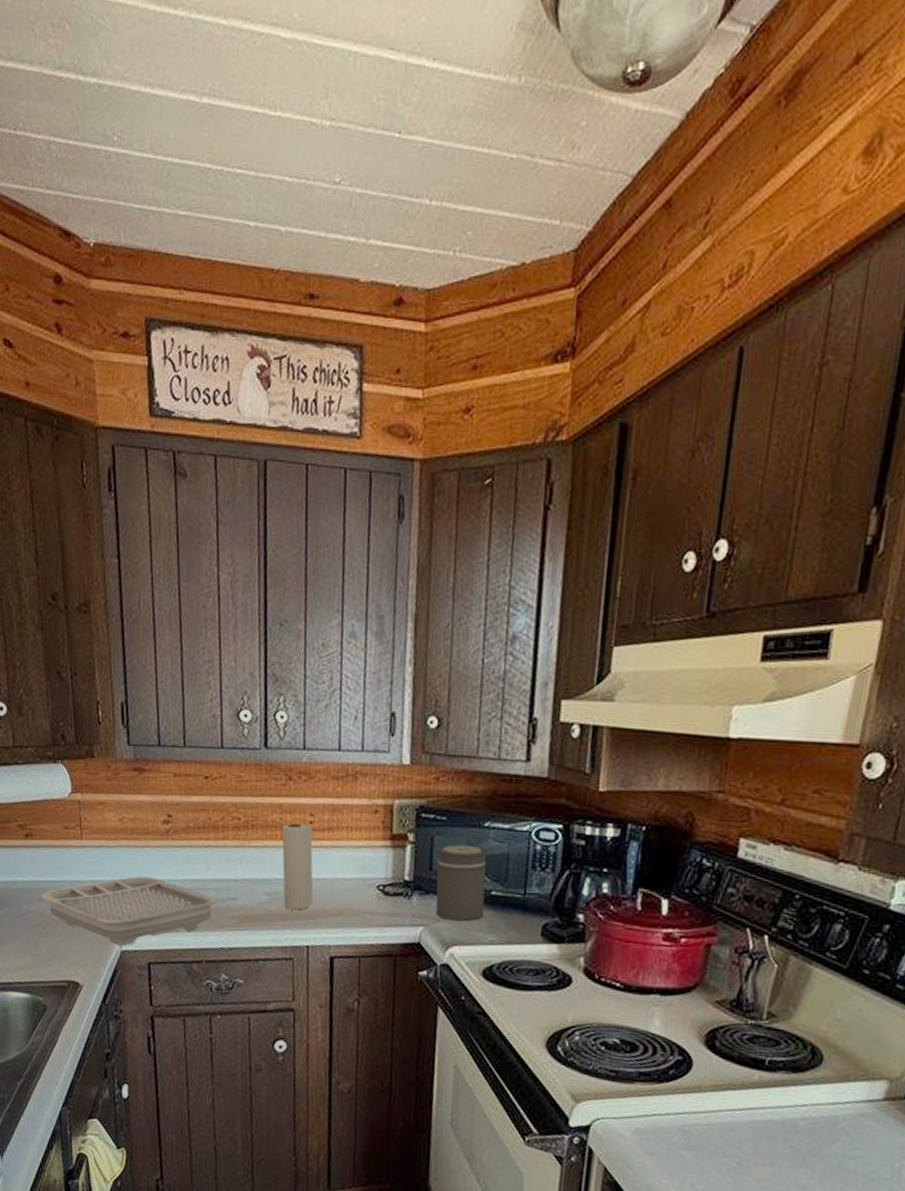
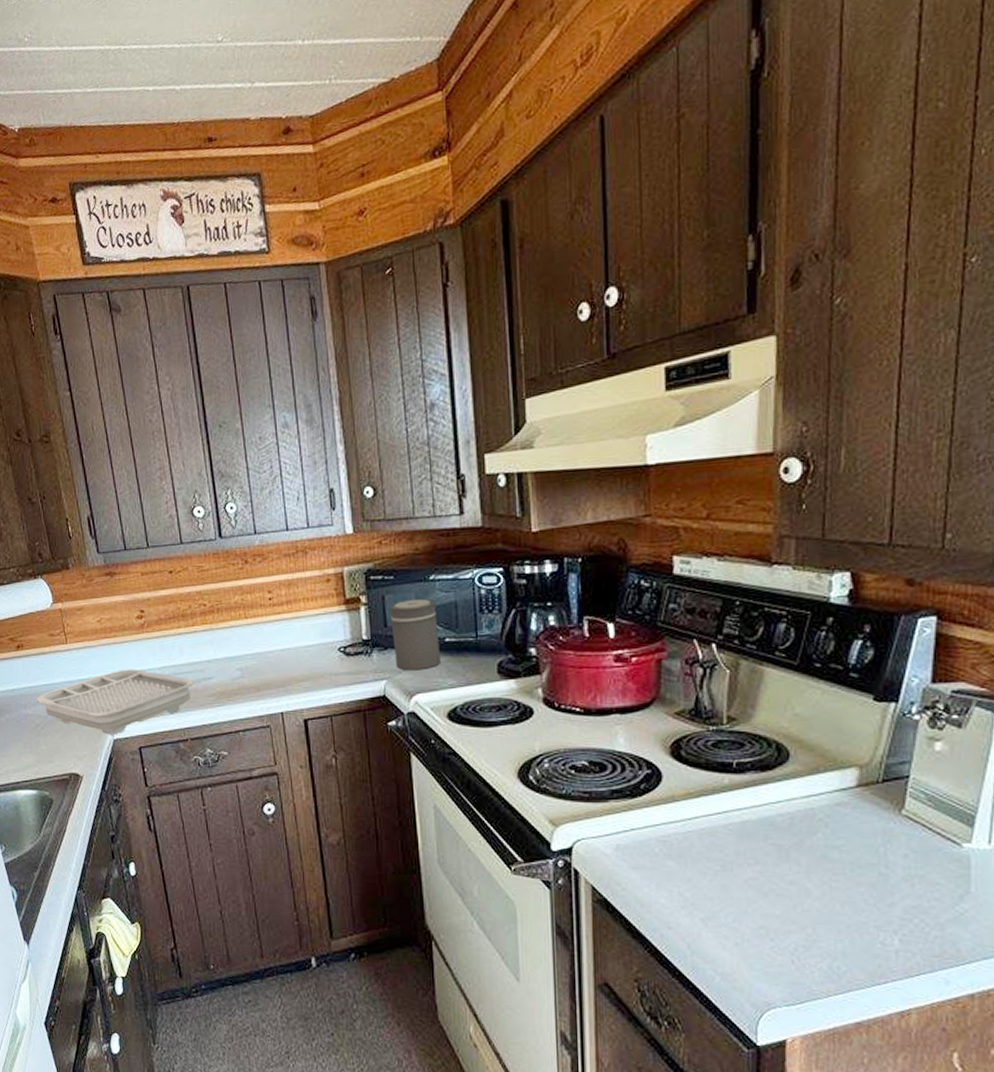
paper towel roll: present [282,823,314,911] -> none [245,601,282,681]

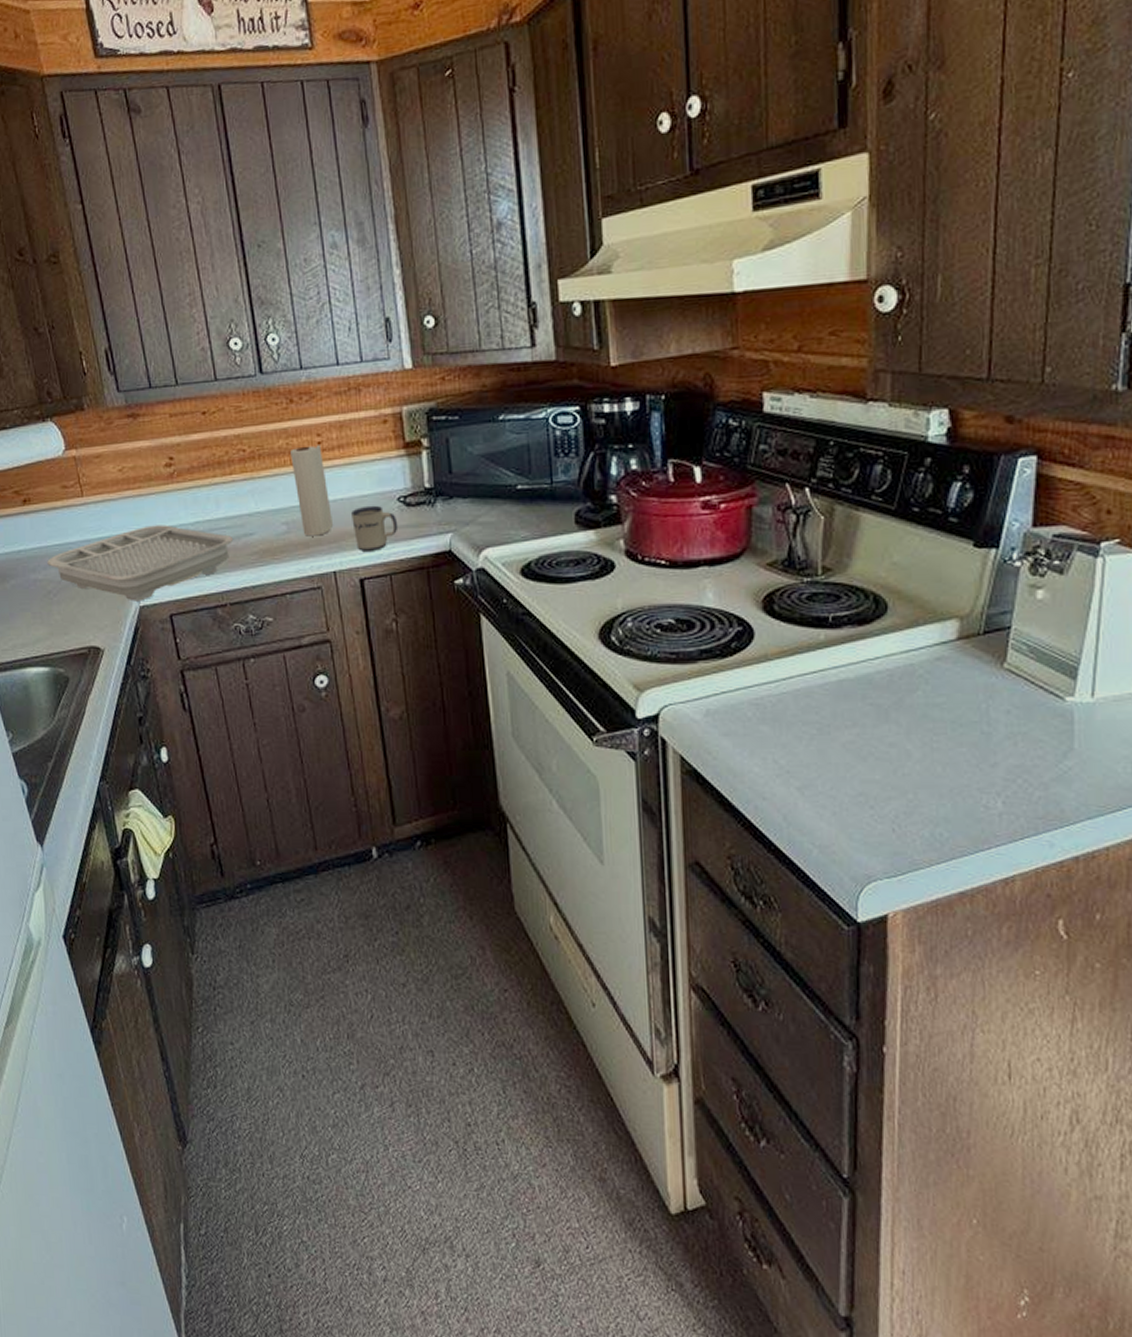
paper towel roll: none [245,601,282,681] -> present [290,445,334,537]
mug: none [297,654,339,695] -> present [351,505,398,551]
cylinder: present [390,599,440,671] -> none [456,442,512,522]

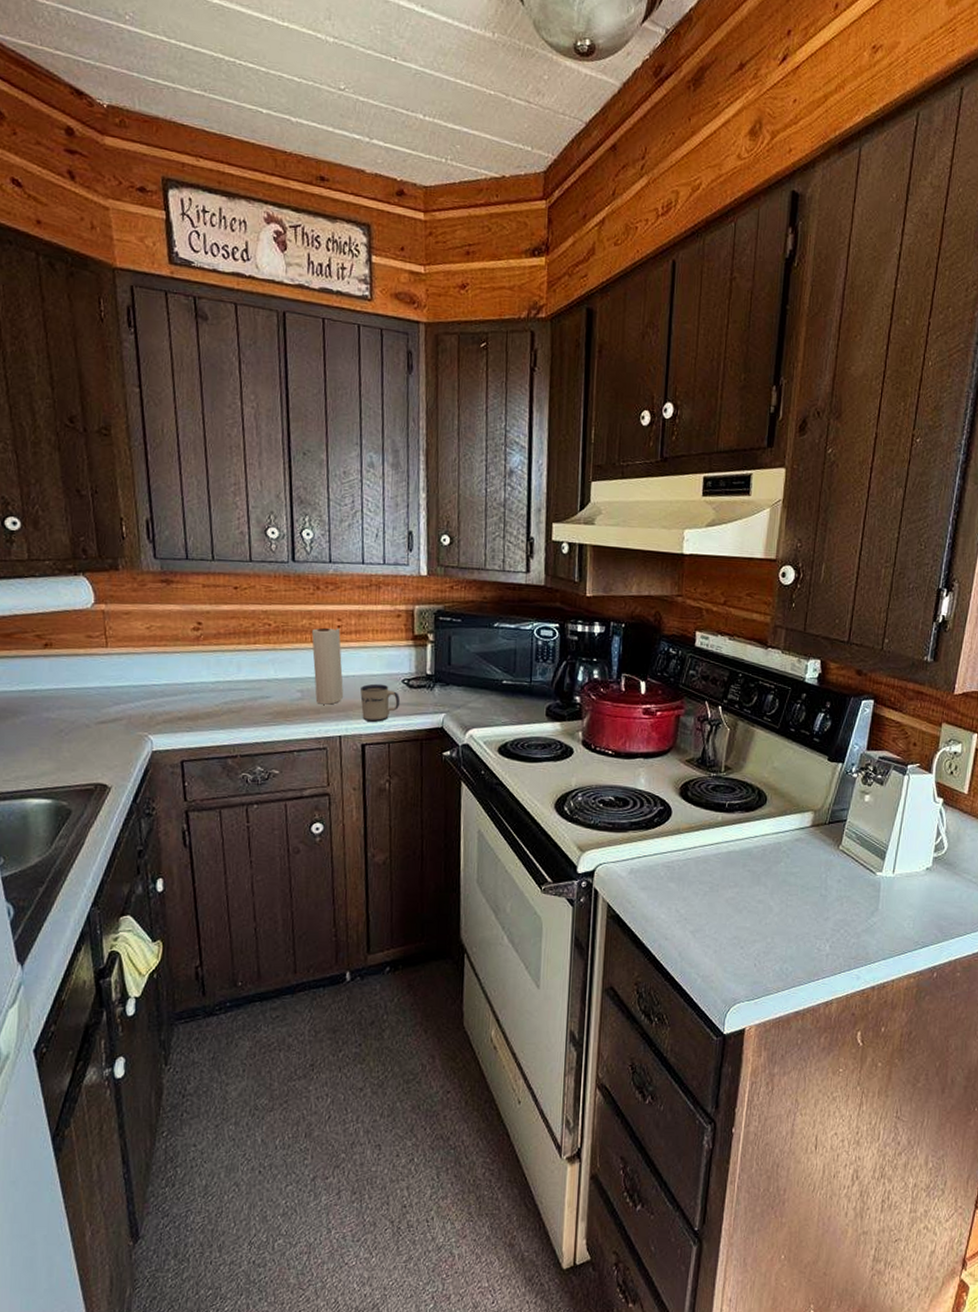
dish rack: present [47,525,234,601] -> none [62,680,251,747]

